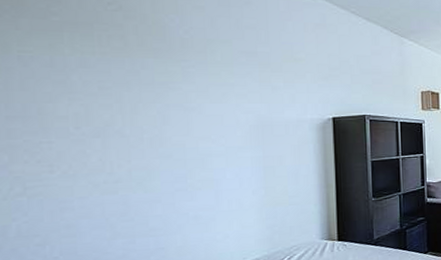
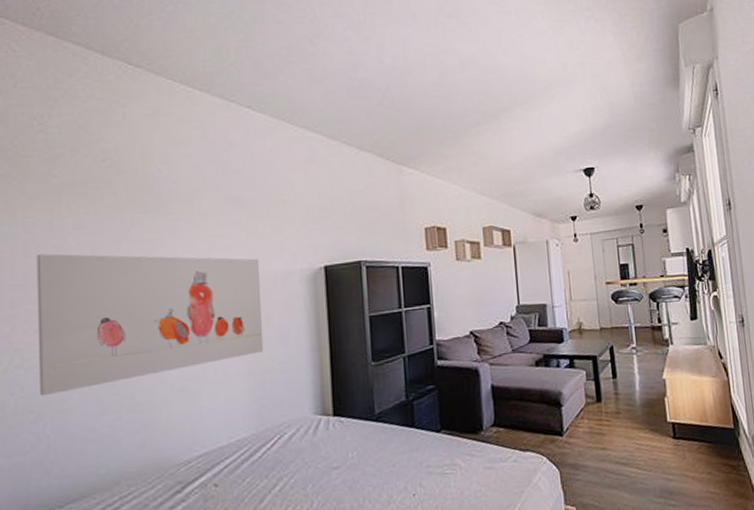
wall art: none [36,88,276,222] -> present [36,253,264,397]

